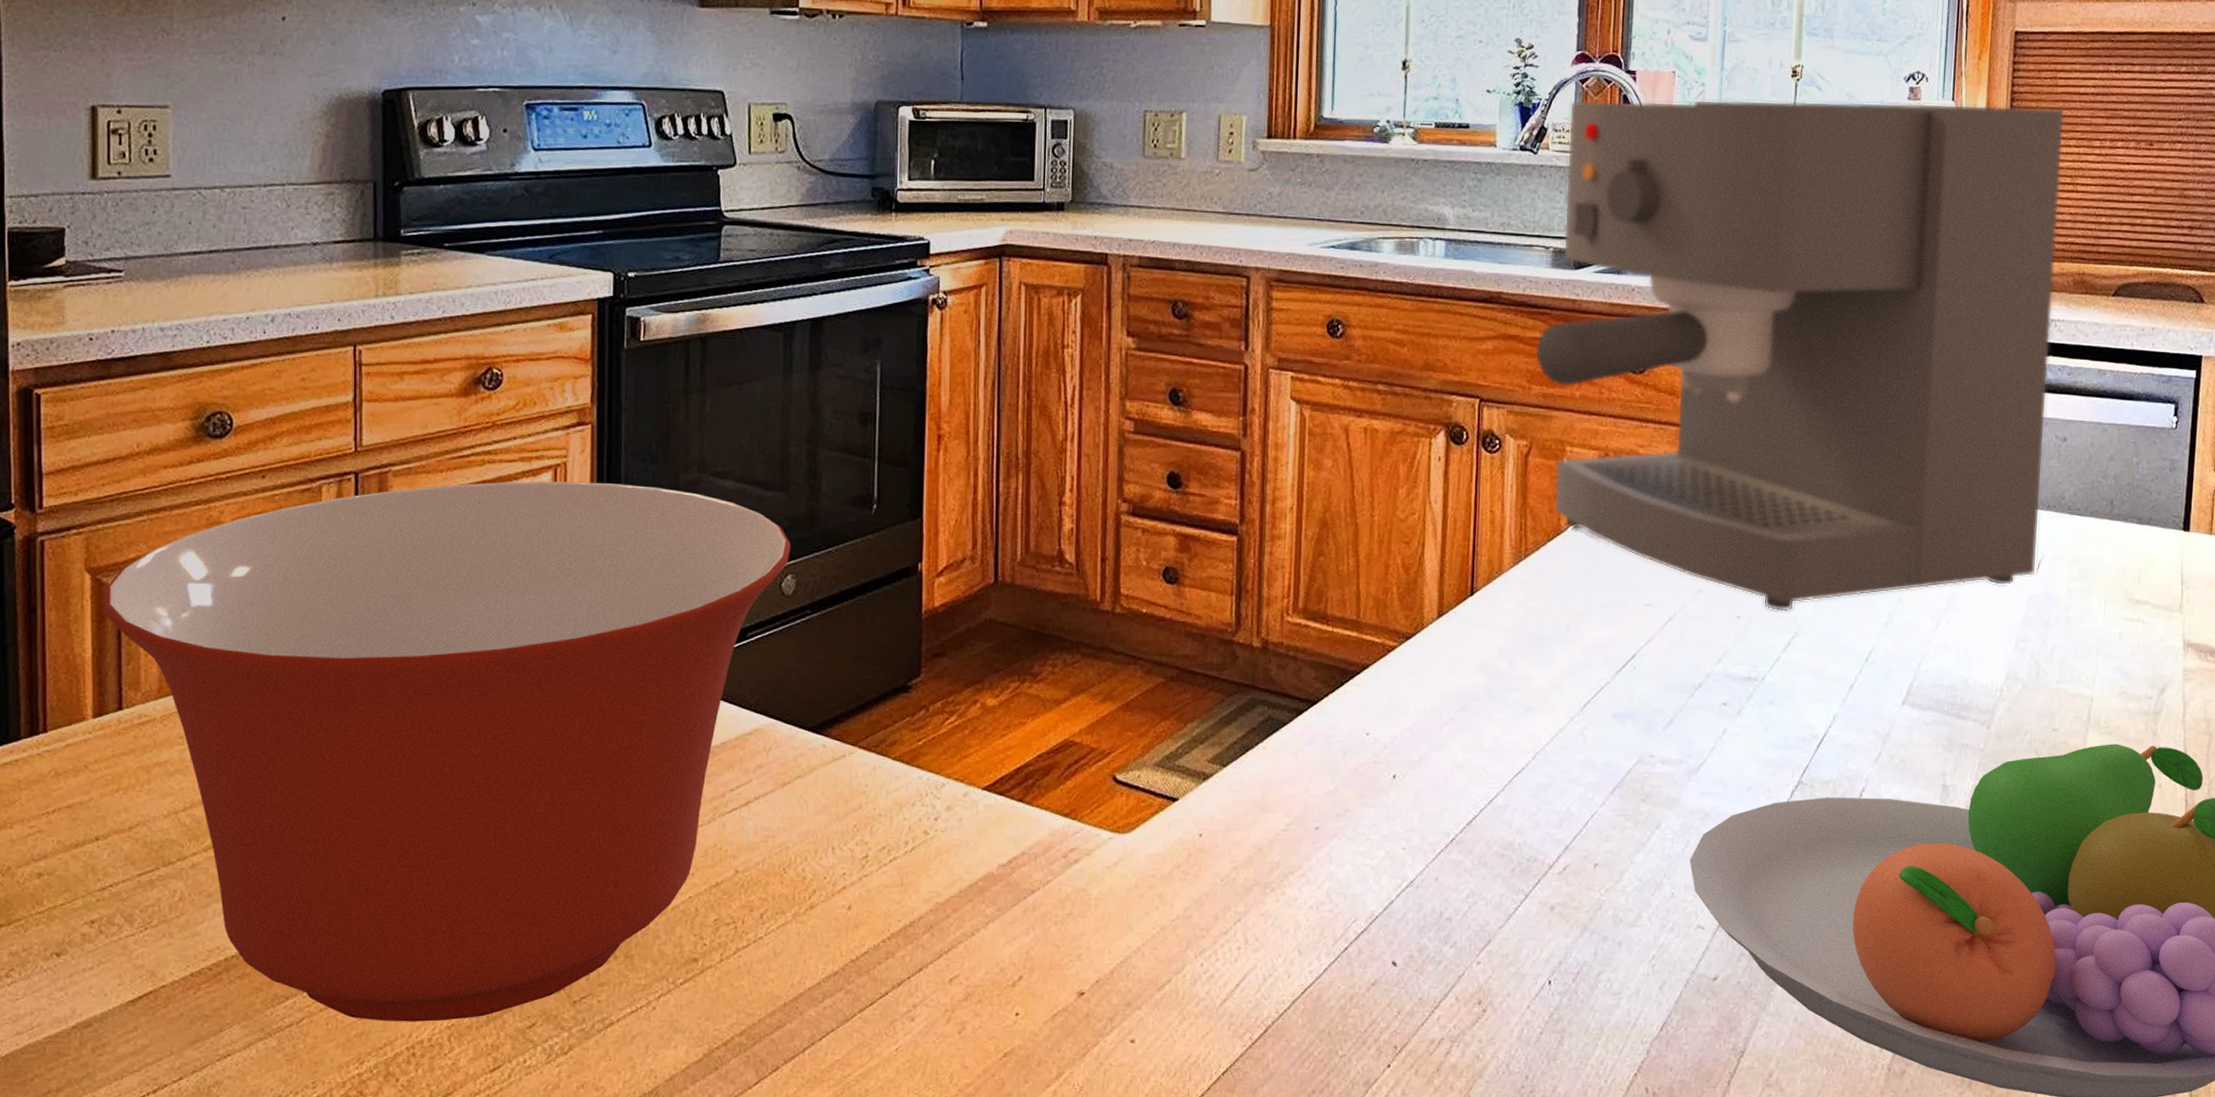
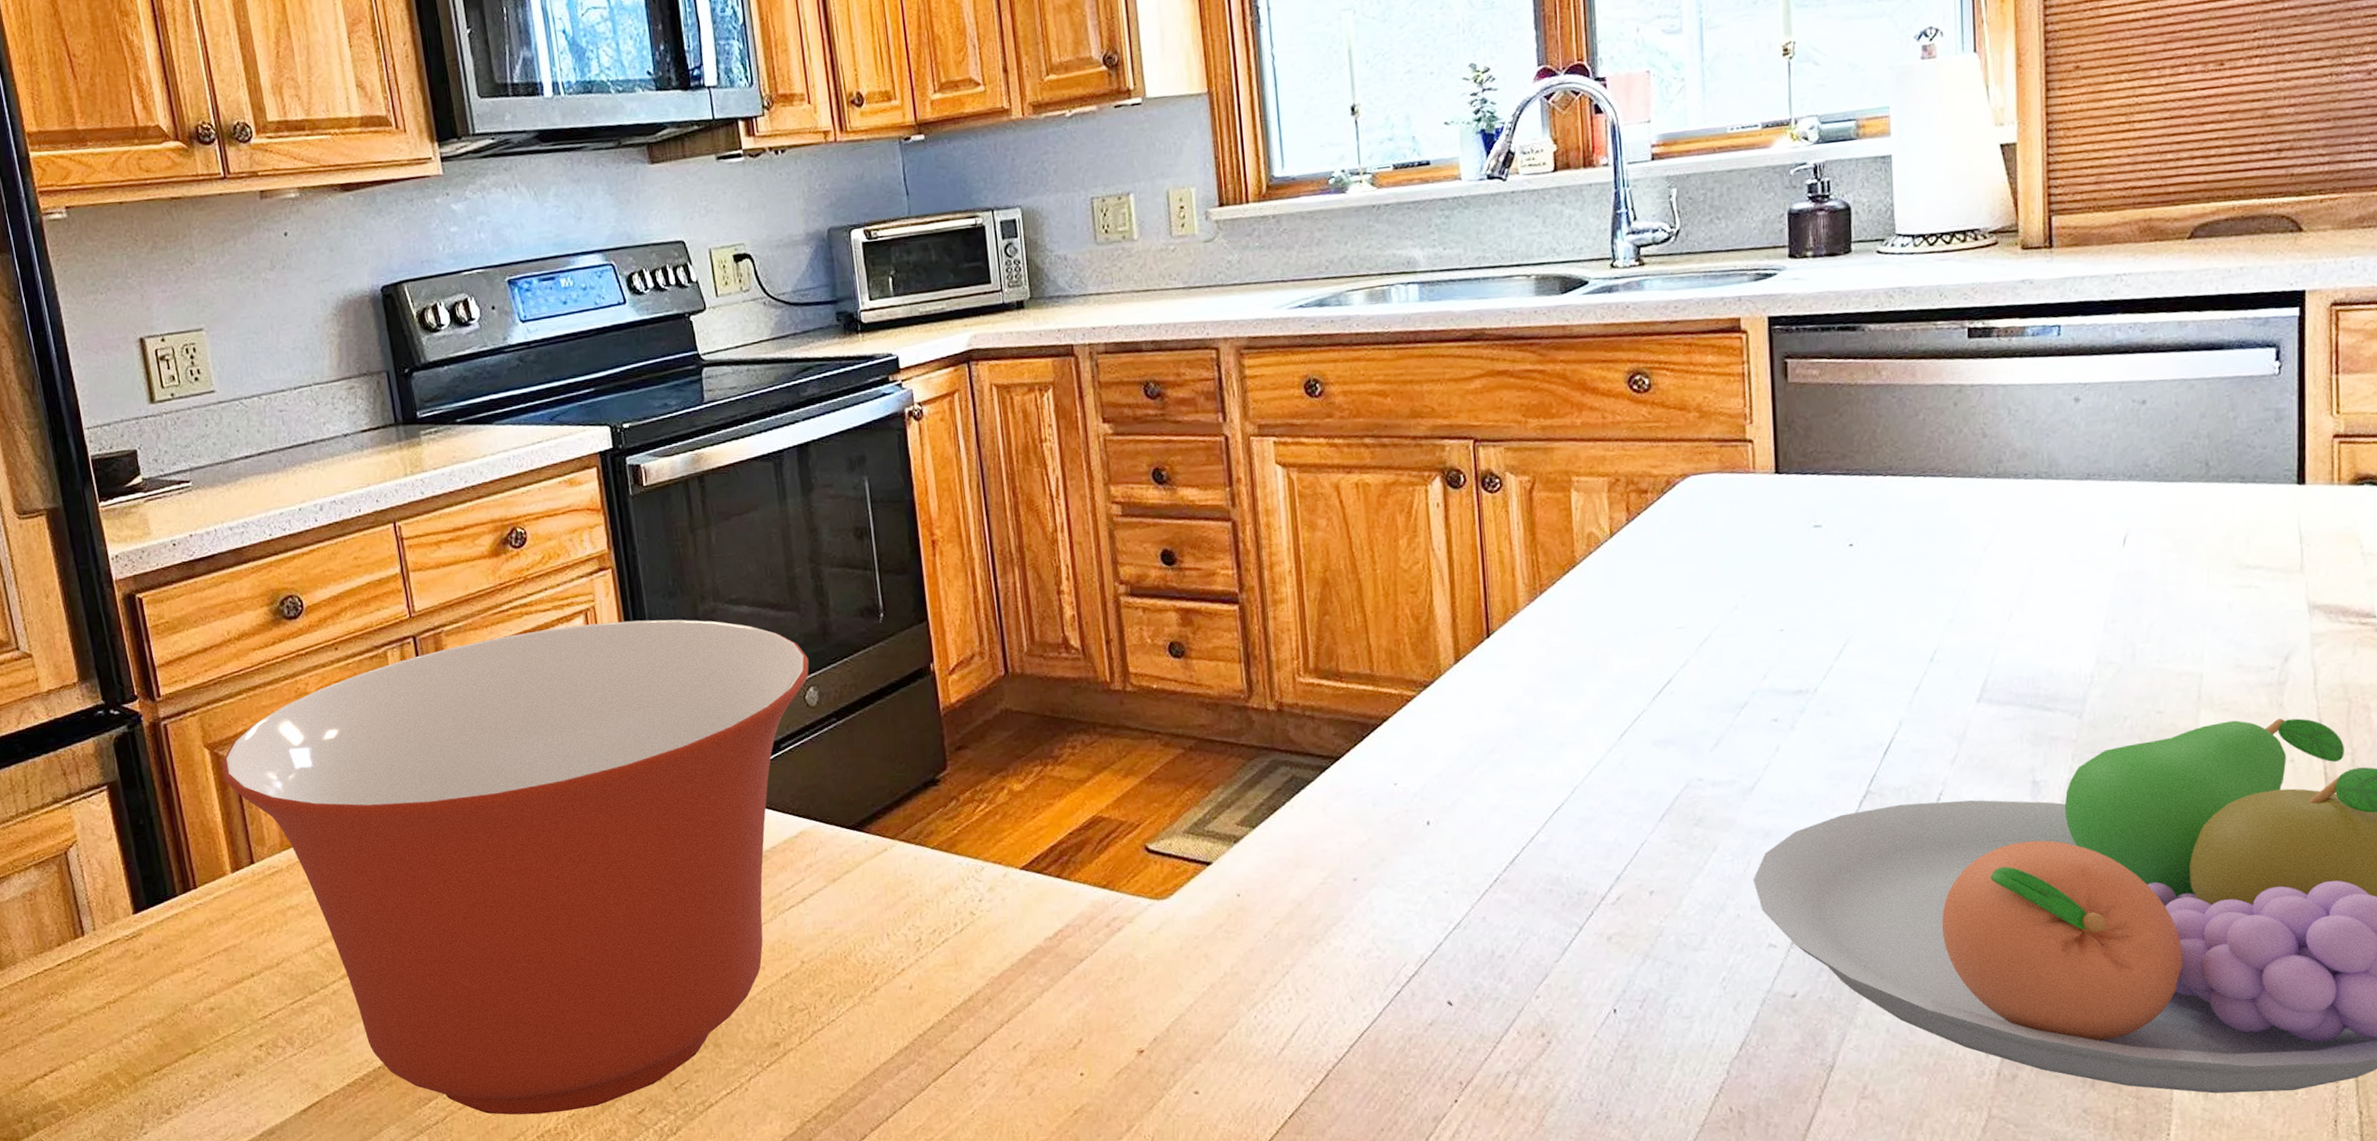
coffee maker: present [1535,99,2065,611] -> none [1527,40,2122,620]

